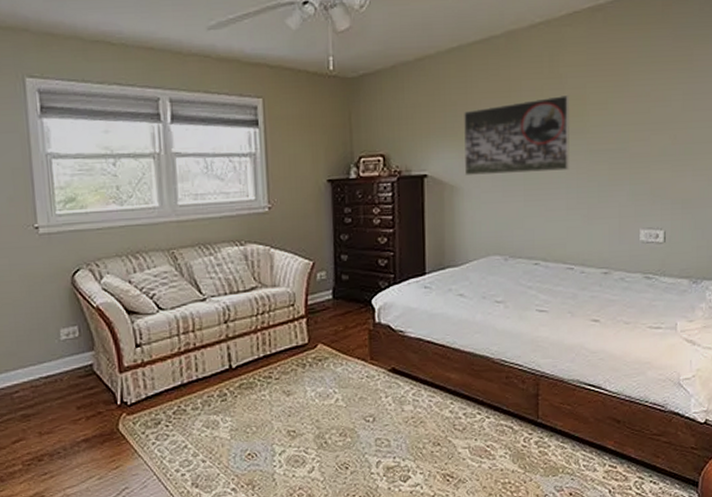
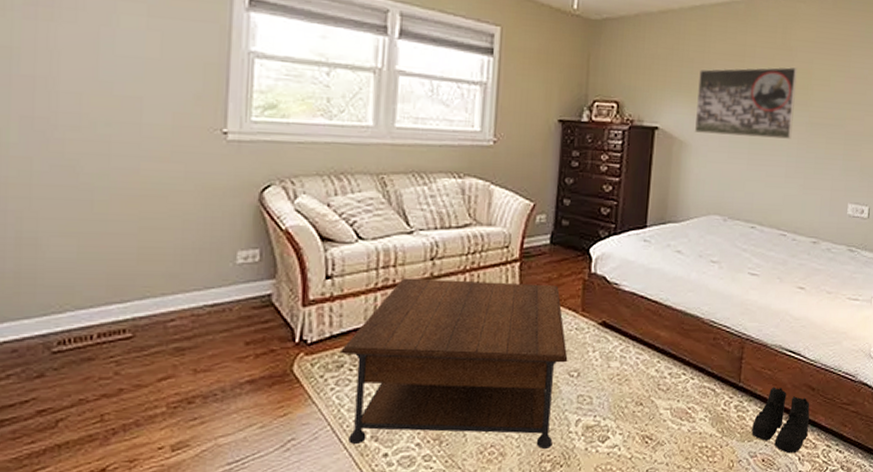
coffee table: none [156,337,362,492] -> present [341,278,568,449]
boots: none [556,421,618,487] -> present [752,387,810,454]

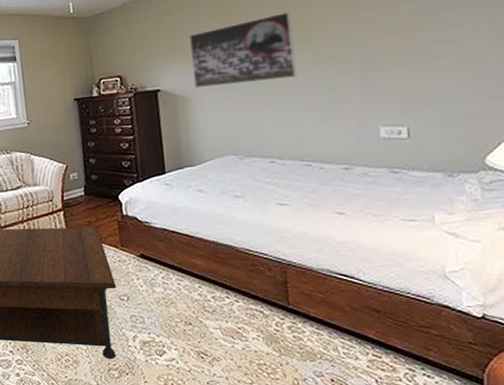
boots: present [752,387,810,454] -> none [312,309,382,375]

